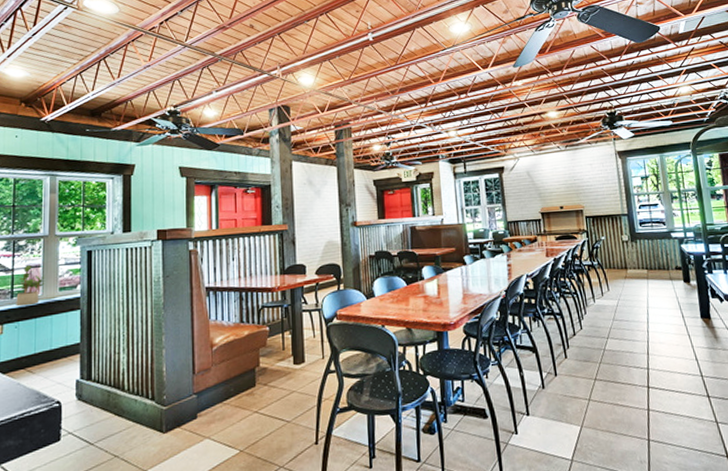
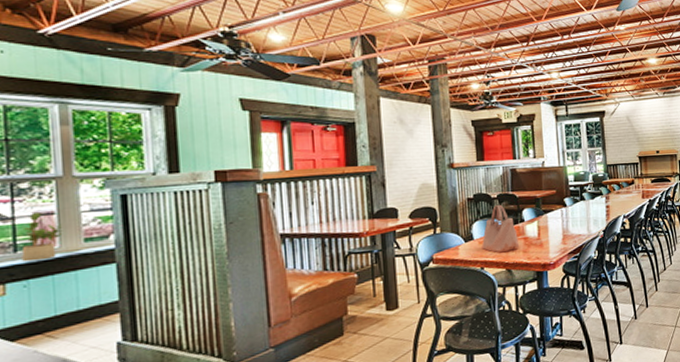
handbag: none [382,261,420,311] -> present [481,204,520,253]

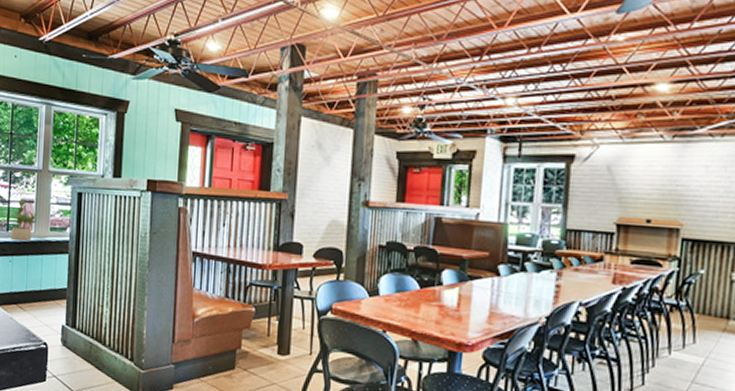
handbag: present [481,204,520,253] -> none [387,258,433,318]

